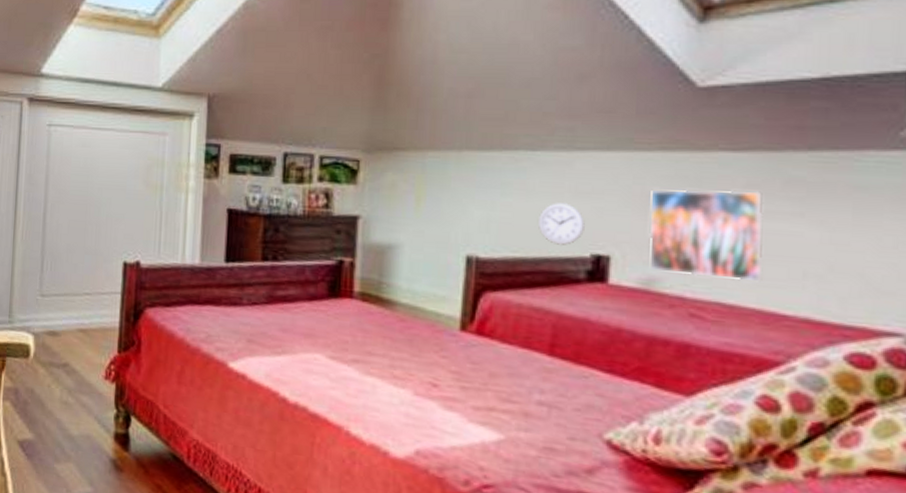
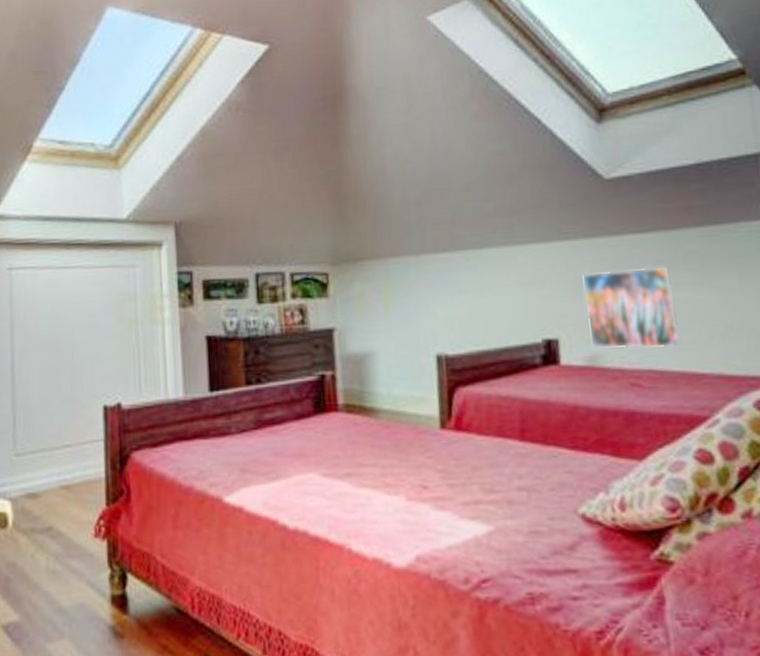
wall clock: present [538,203,585,245] -> none [494,294,534,334]

